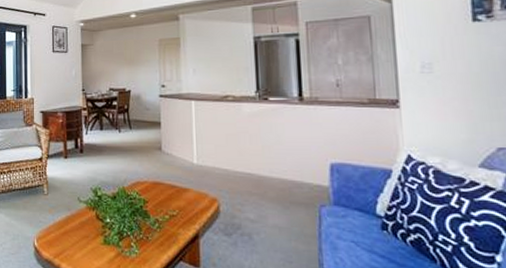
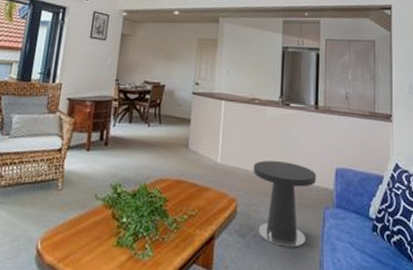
side table: none [233,158,308,246] -> present [253,160,317,248]

